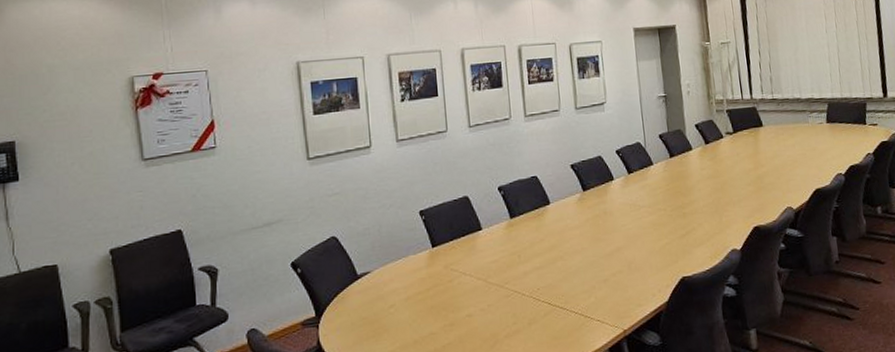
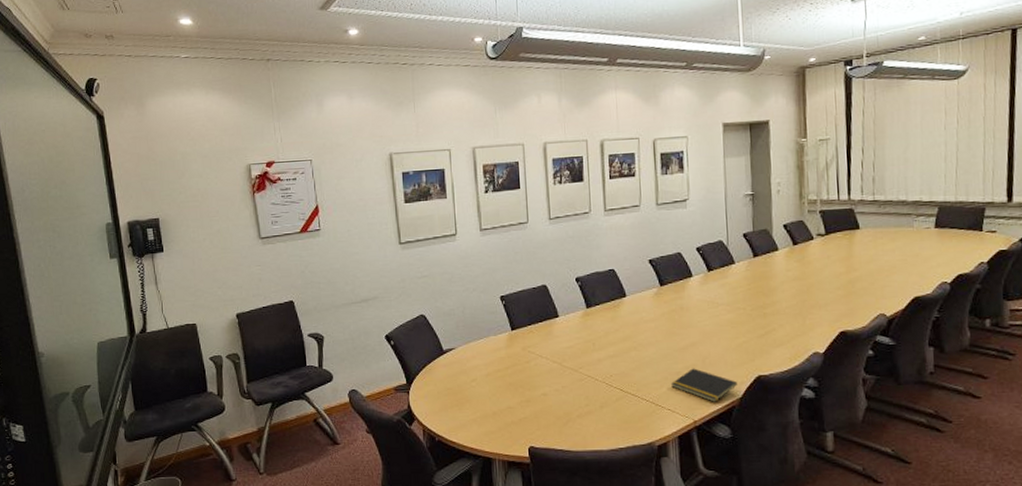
notepad: none [599,274,663,309] -> present [671,368,737,402]

